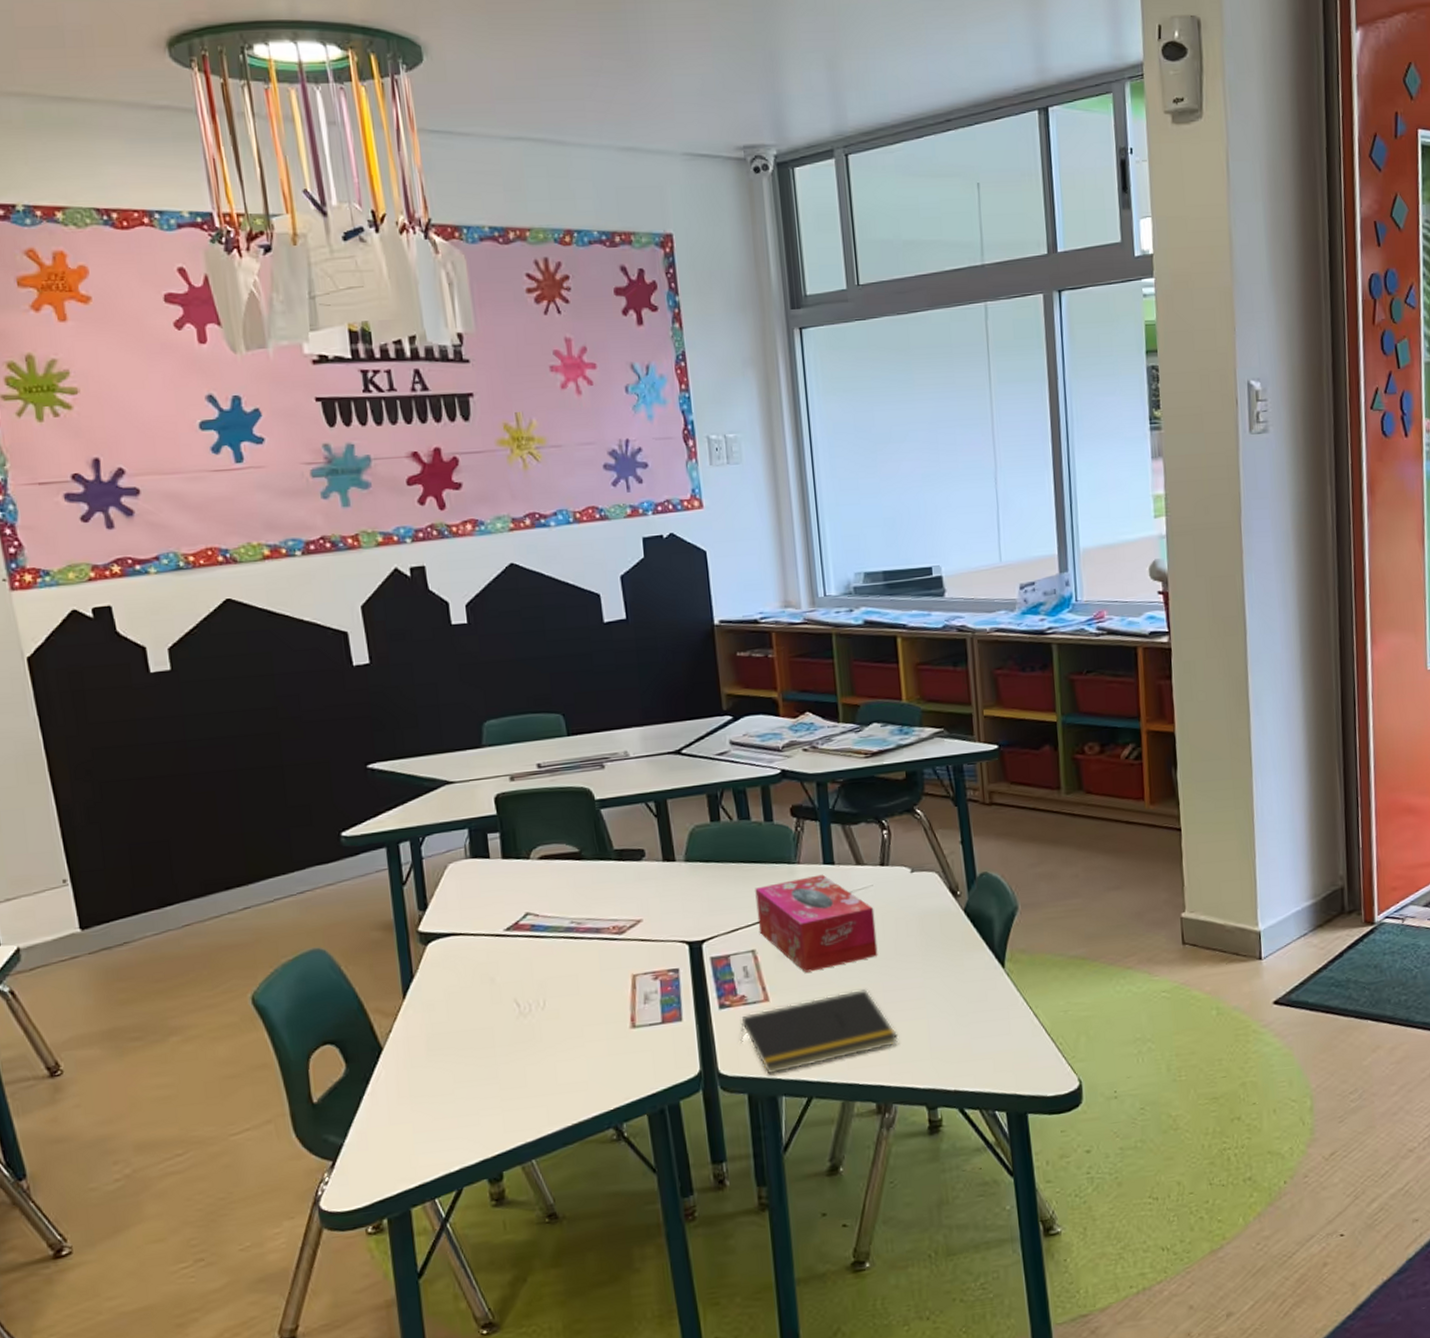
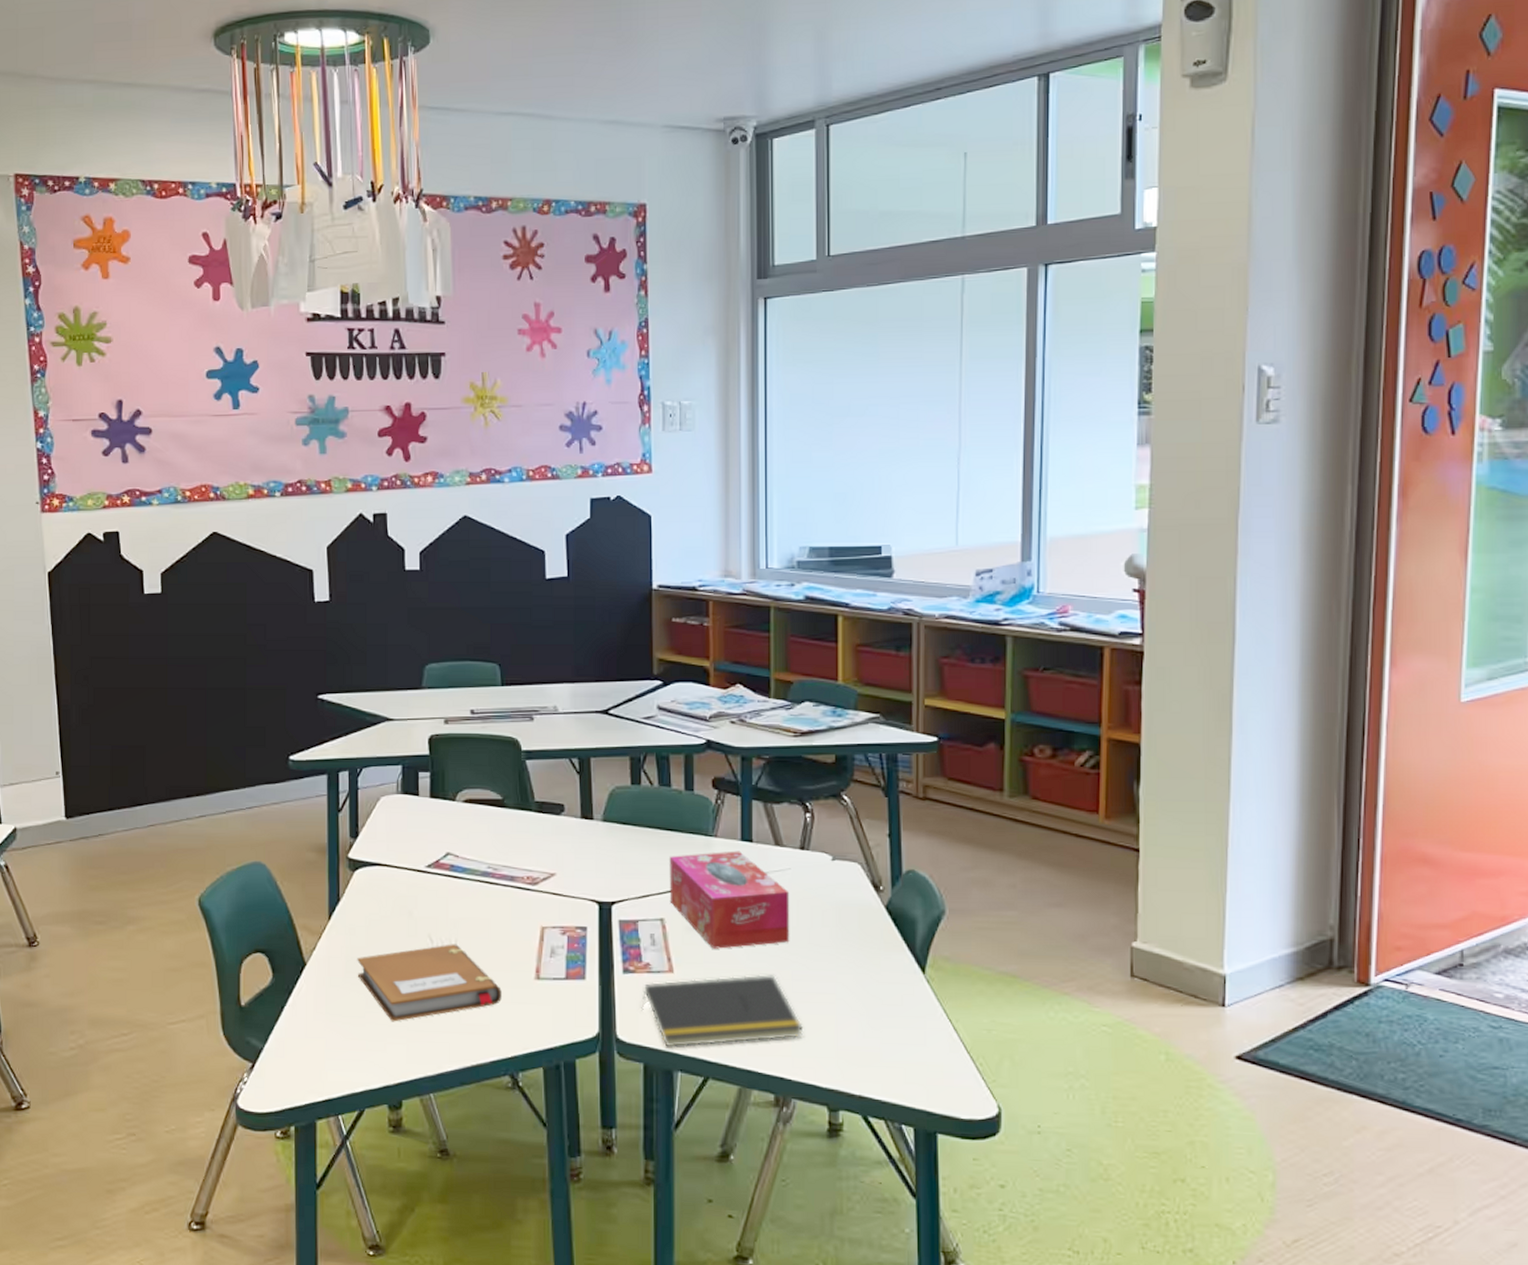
notebook: none [439,1004,598,1094] -> present [357,944,502,1022]

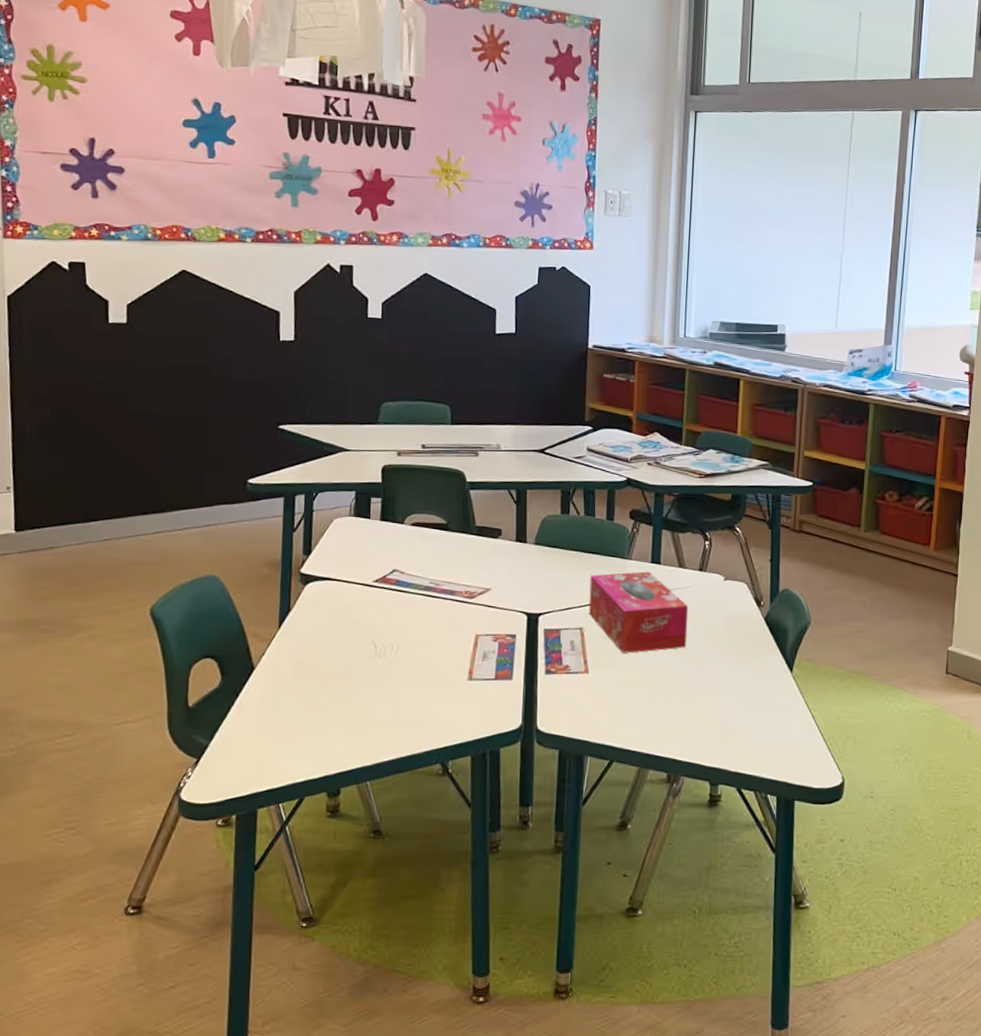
notebook: present [357,944,502,1022] -> none [303,649,437,719]
notepad: present [641,973,804,1048] -> none [559,673,694,736]

